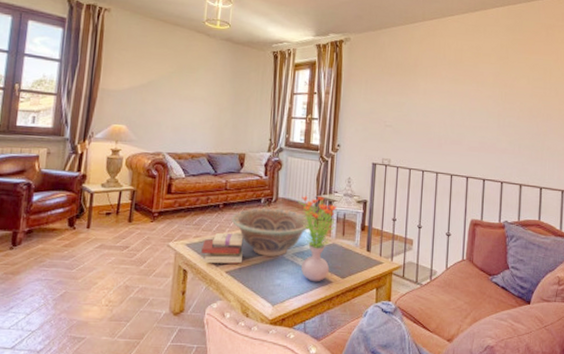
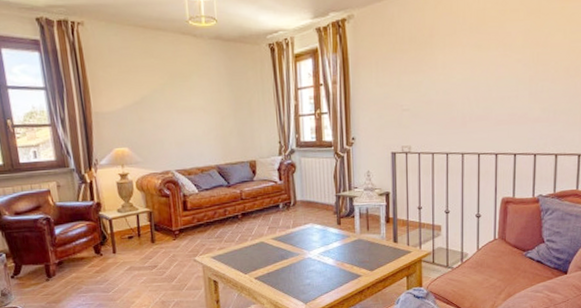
books: present [201,232,244,265] -> none [227,240,269,272]
decorative bowl: present [231,208,309,257] -> none [252,211,331,259]
flower arrangement: present [298,195,338,282] -> none [317,193,359,278]

